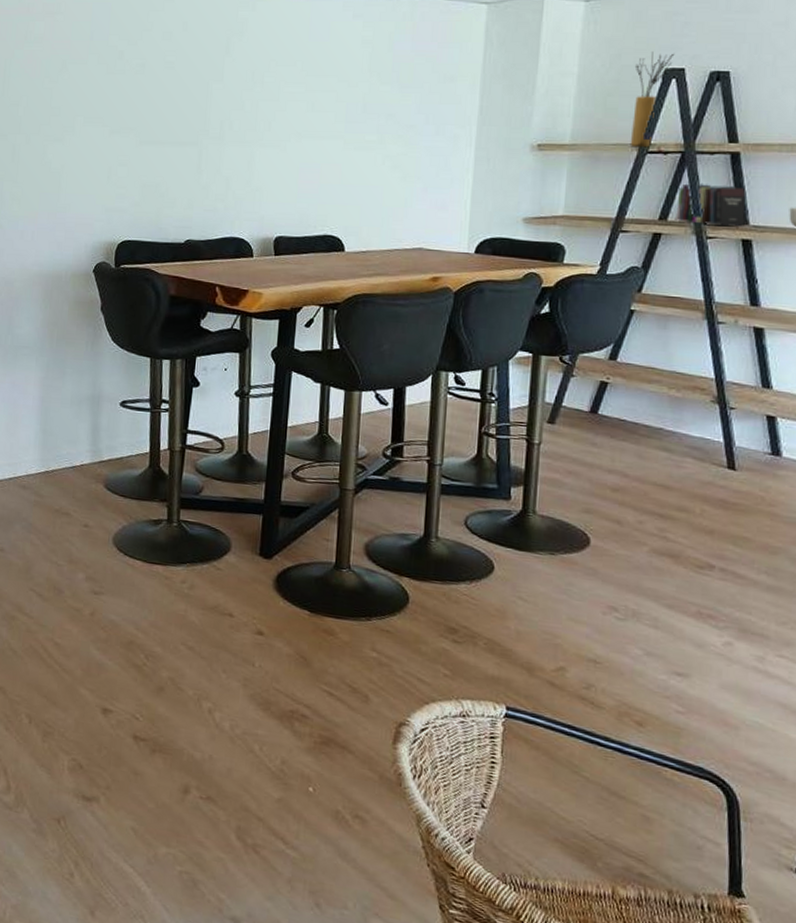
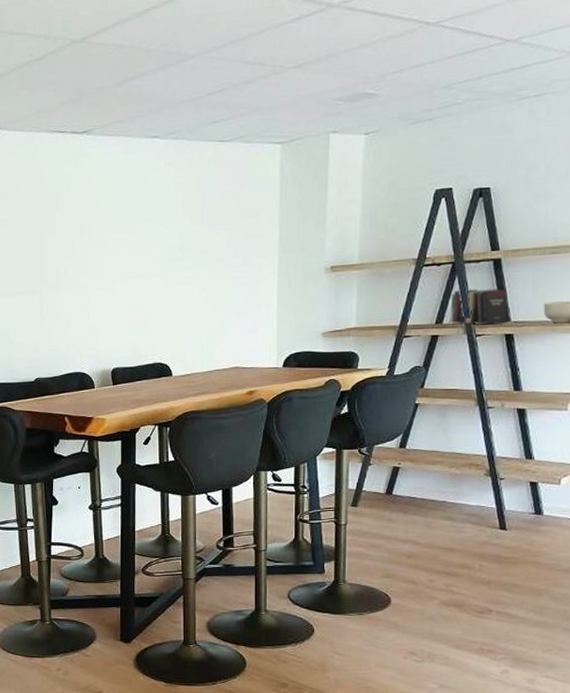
vase: present [630,51,675,148] -> none [408,175,443,262]

